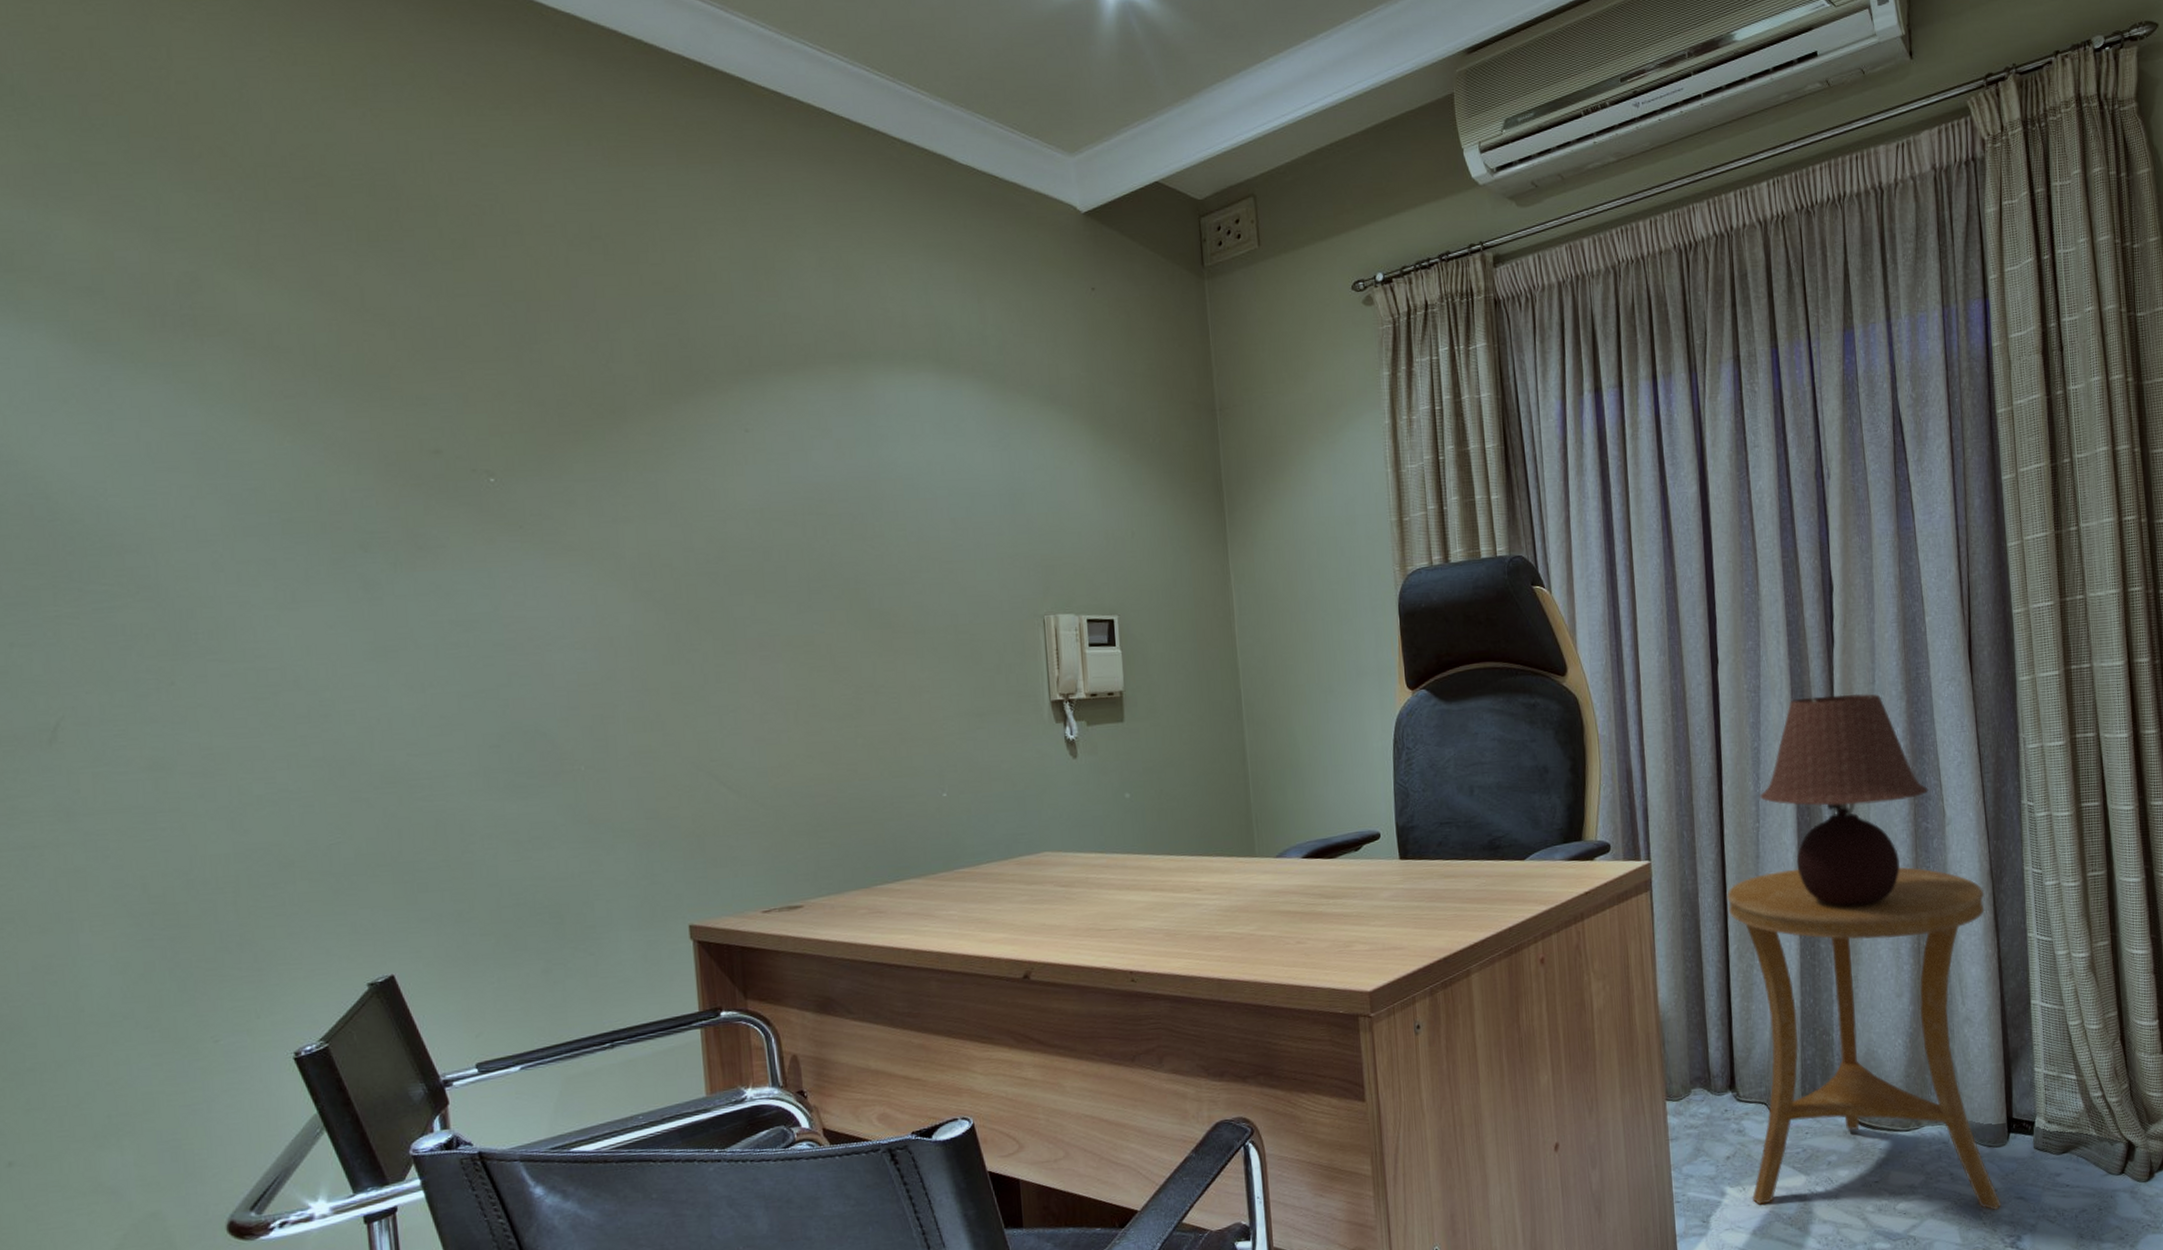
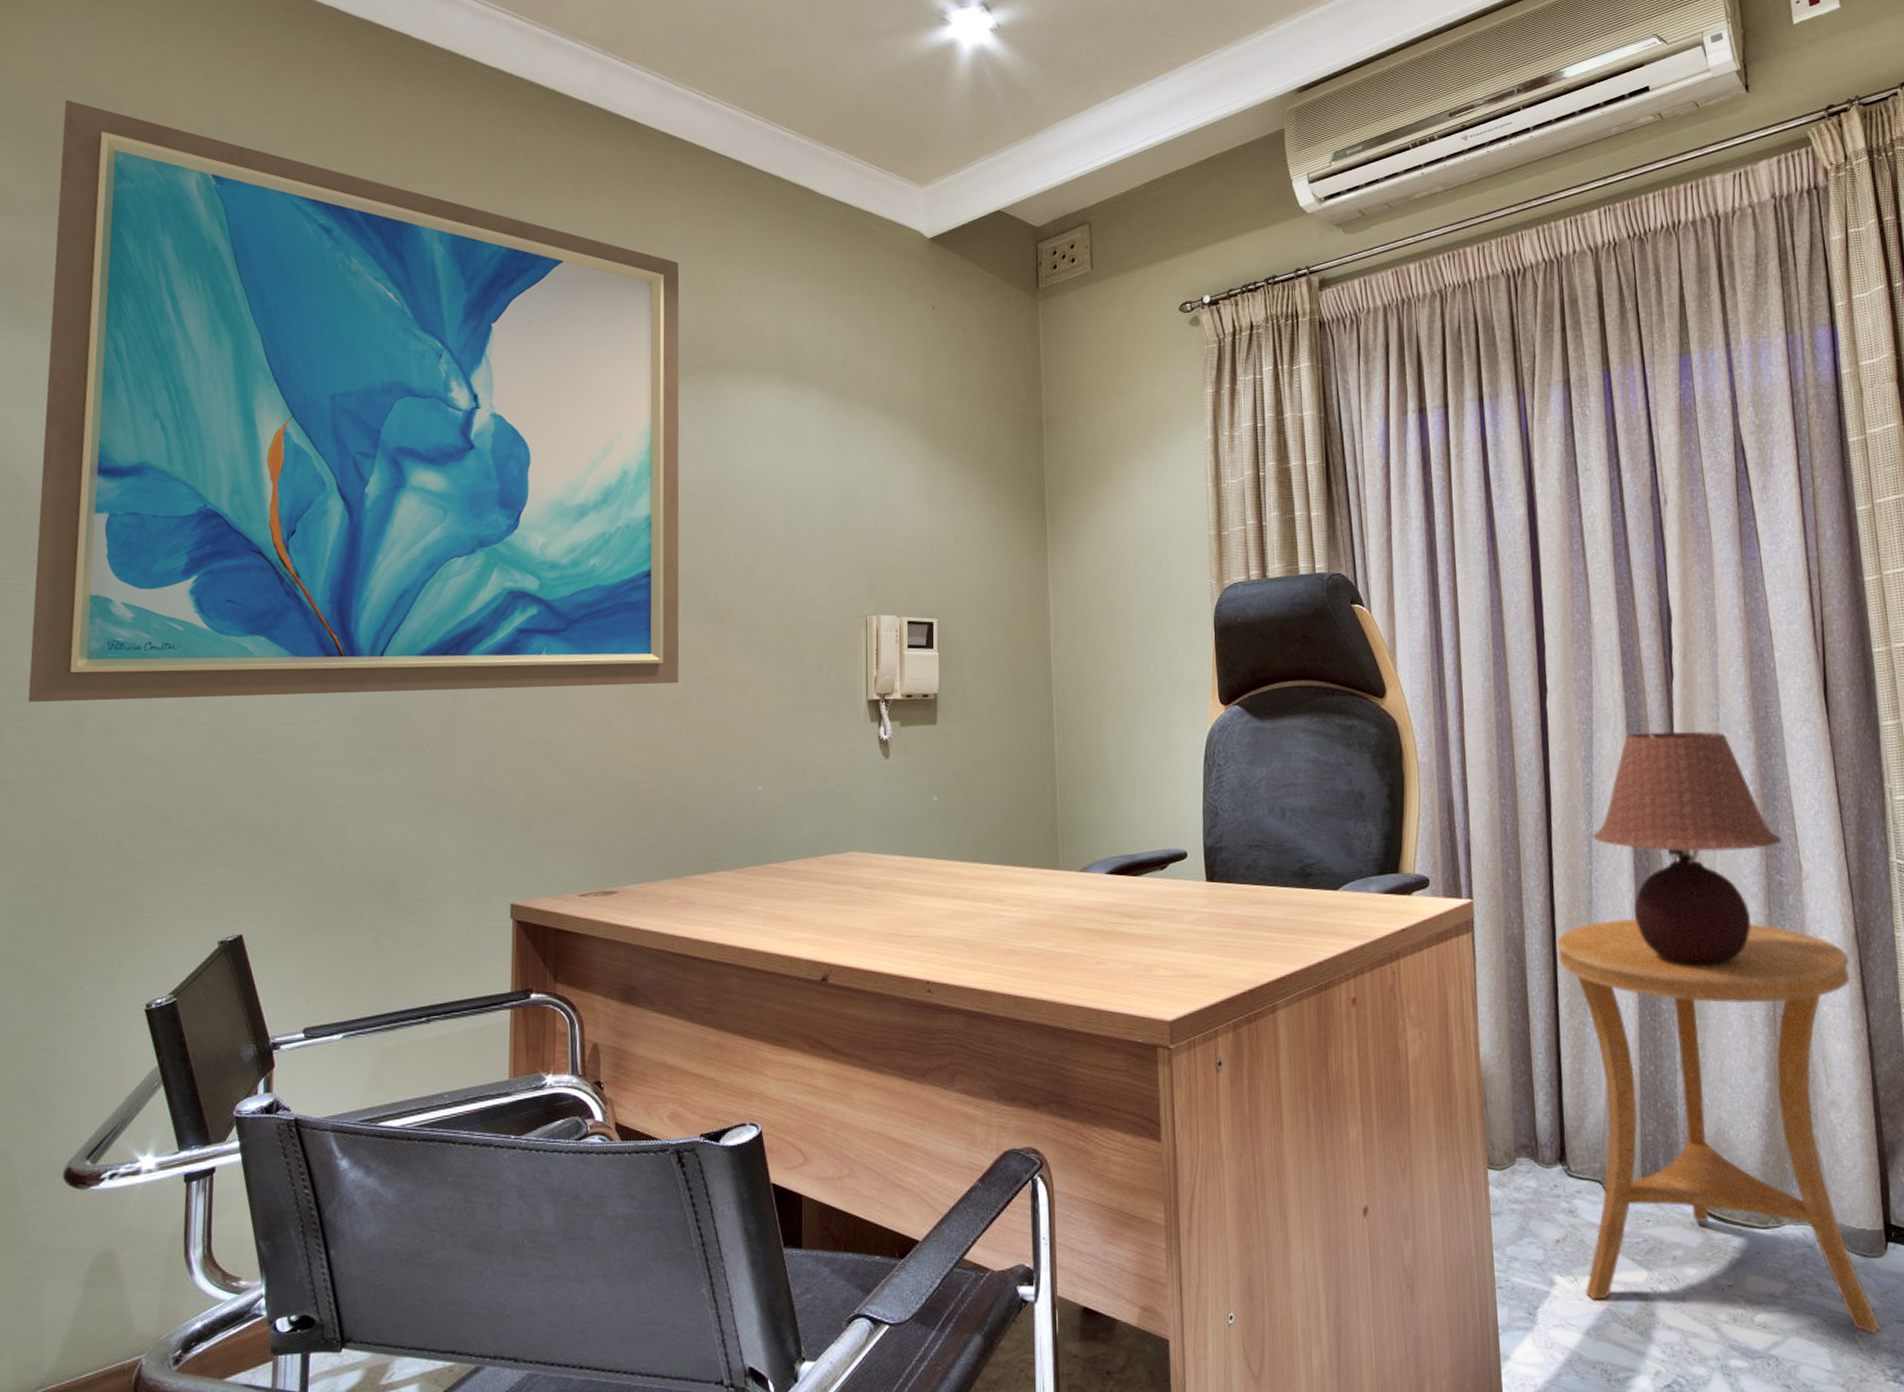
wall art: none [30,44,849,746] -> present [28,99,680,702]

